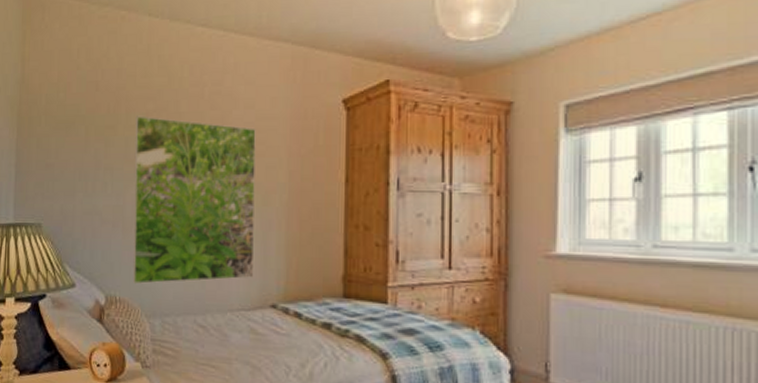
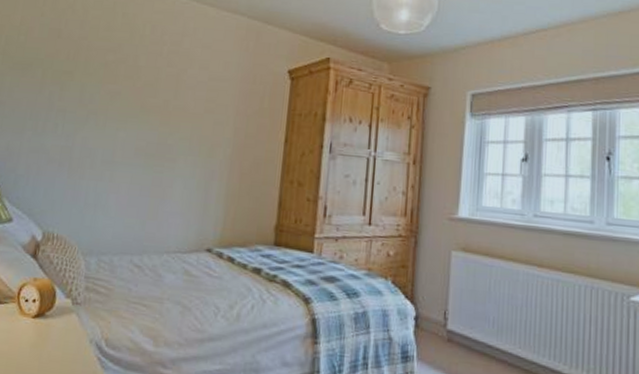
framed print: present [132,116,256,284] -> none [72,65,208,223]

